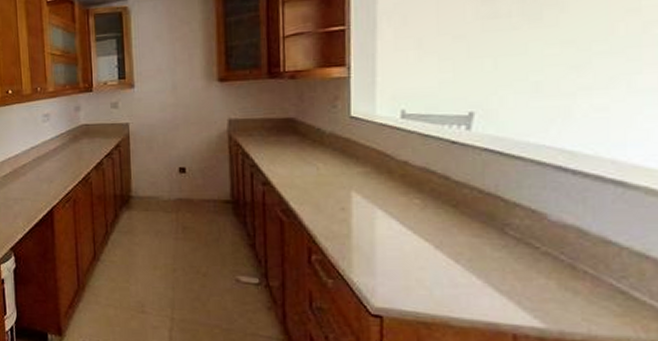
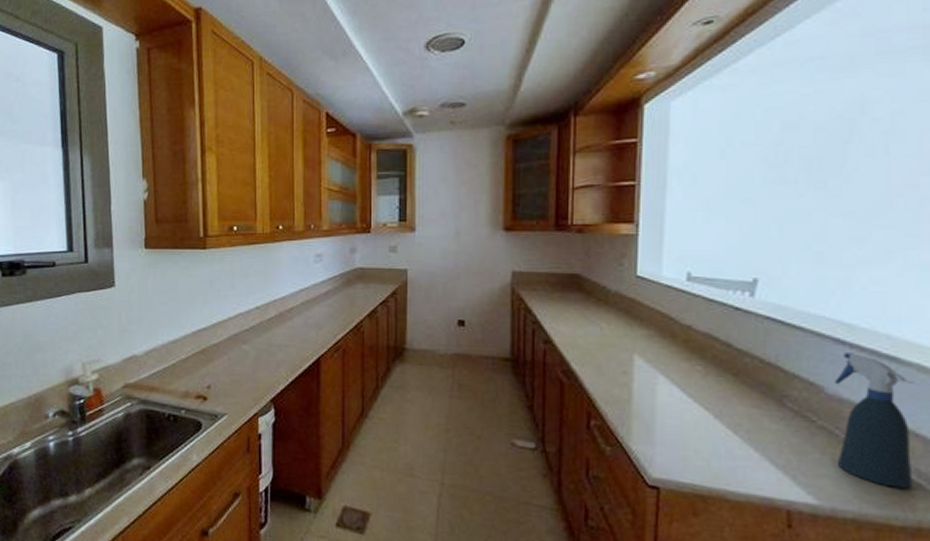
spray bottle: none [557,179,644,310] -> present [834,353,914,489]

